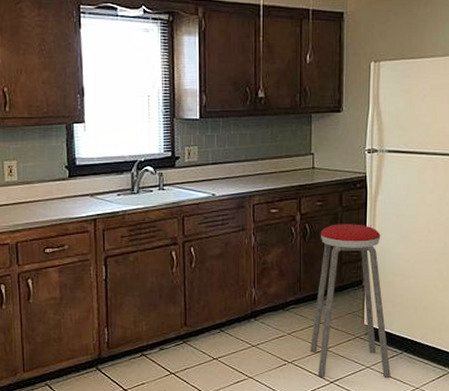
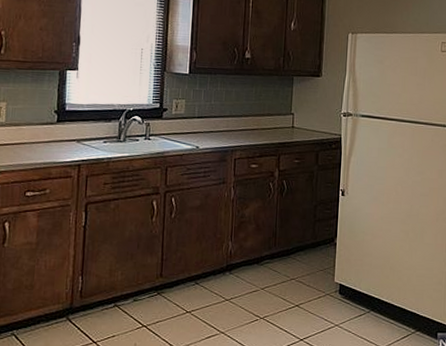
music stool: present [310,224,391,378] -> none [282,182,358,337]

